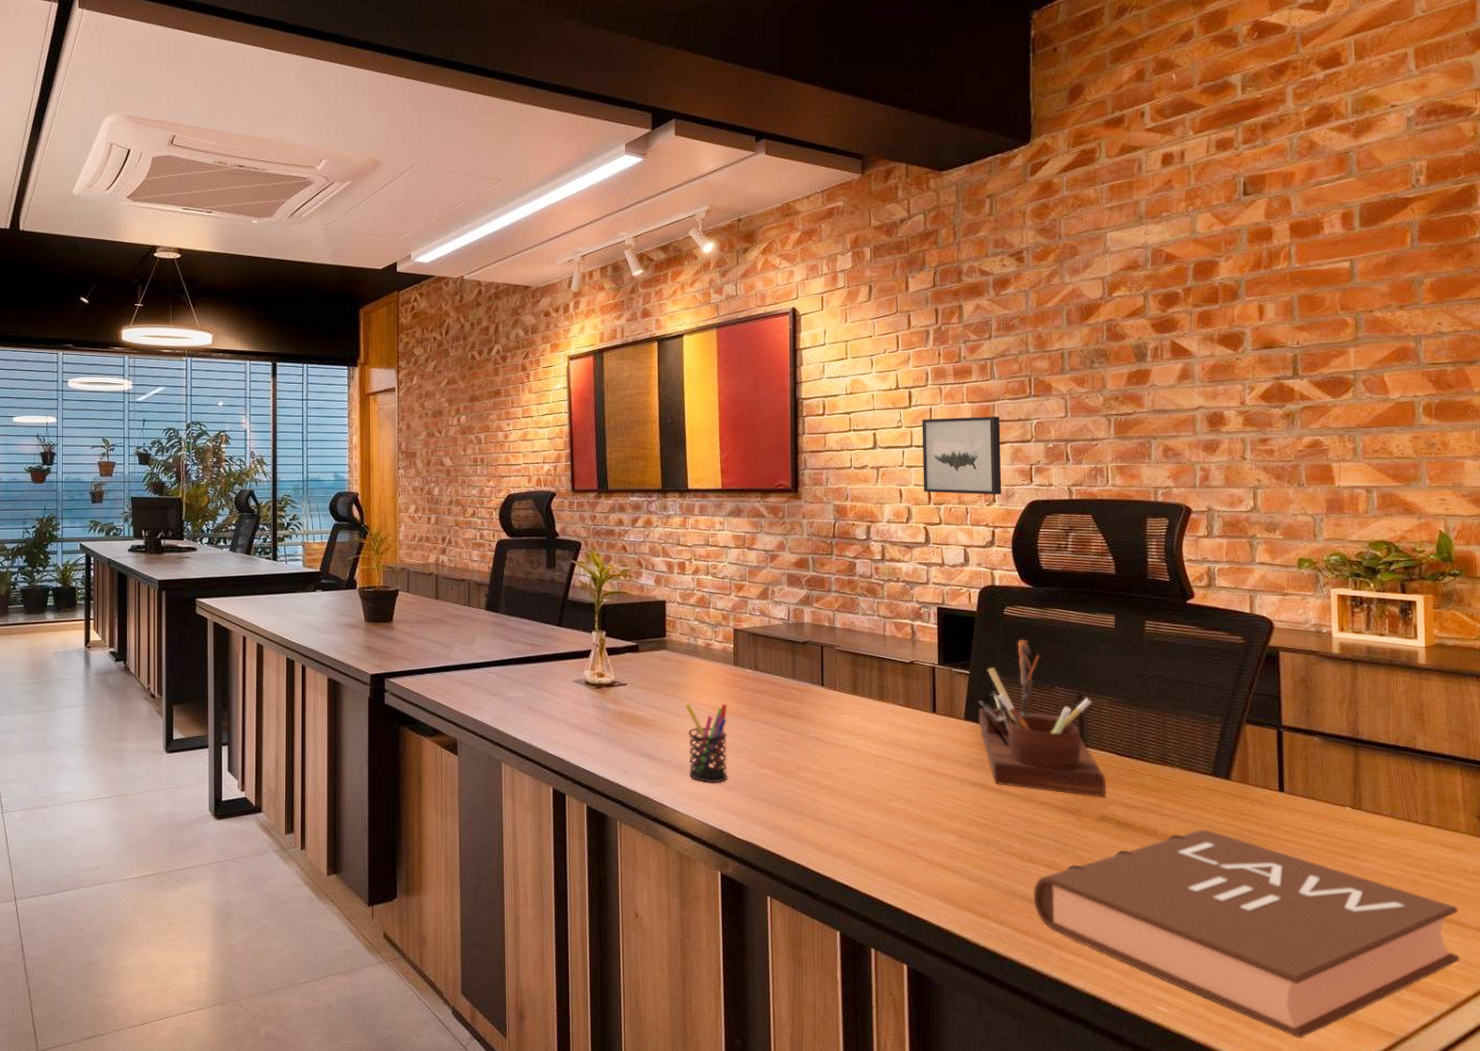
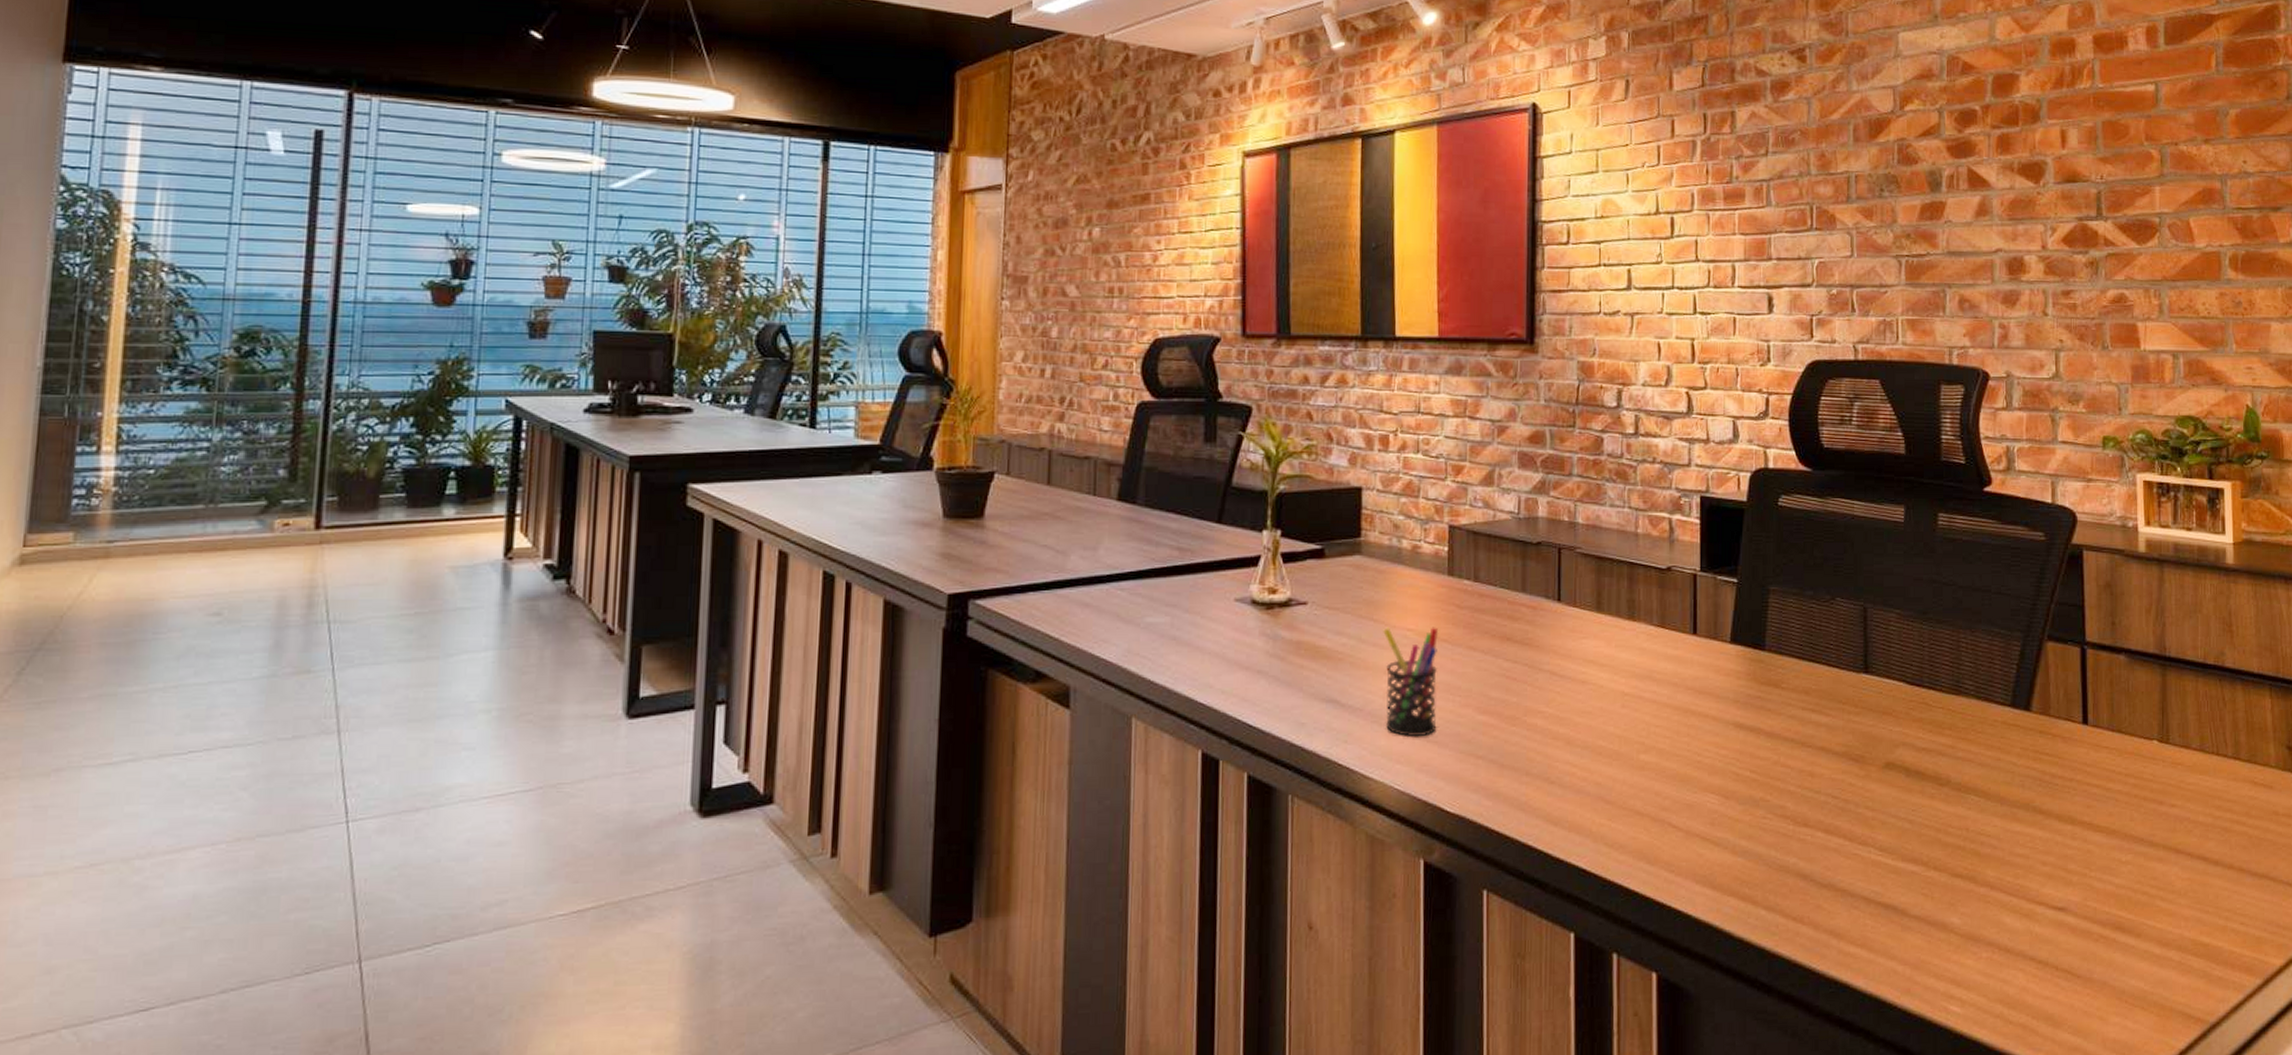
wall art: present [922,416,1002,495] -> none [1685,252,1778,353]
desk organizer: present [979,640,1106,798] -> none [1747,539,1894,739]
book: present [1032,829,1460,1039] -> none [1808,774,2271,1035]

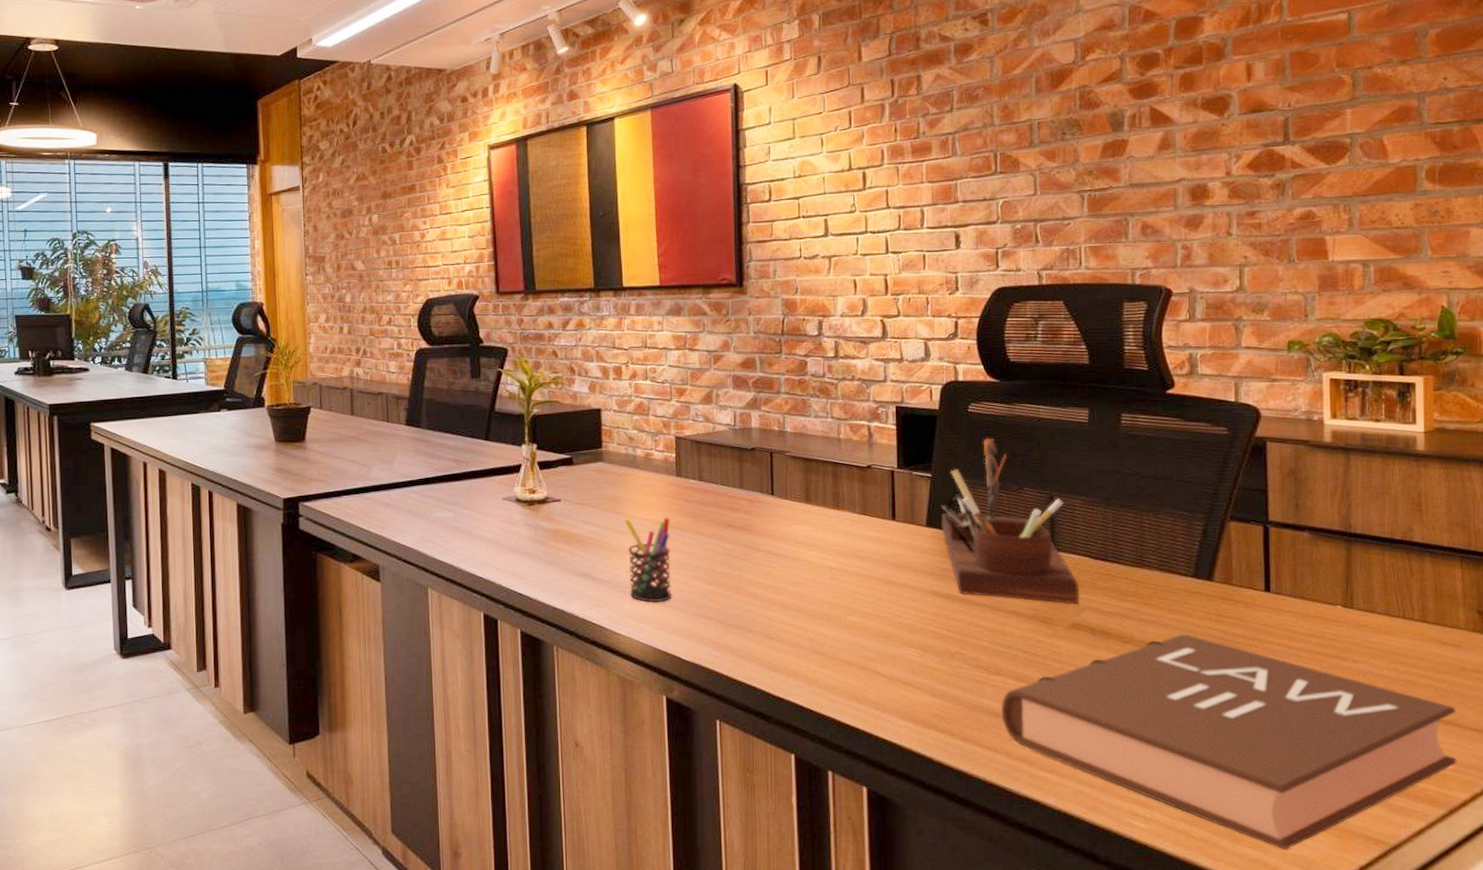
desk organizer: none [1747,539,1894,739] -> present [941,439,1079,604]
book: none [1808,774,2271,1035] -> present [1000,634,1457,850]

